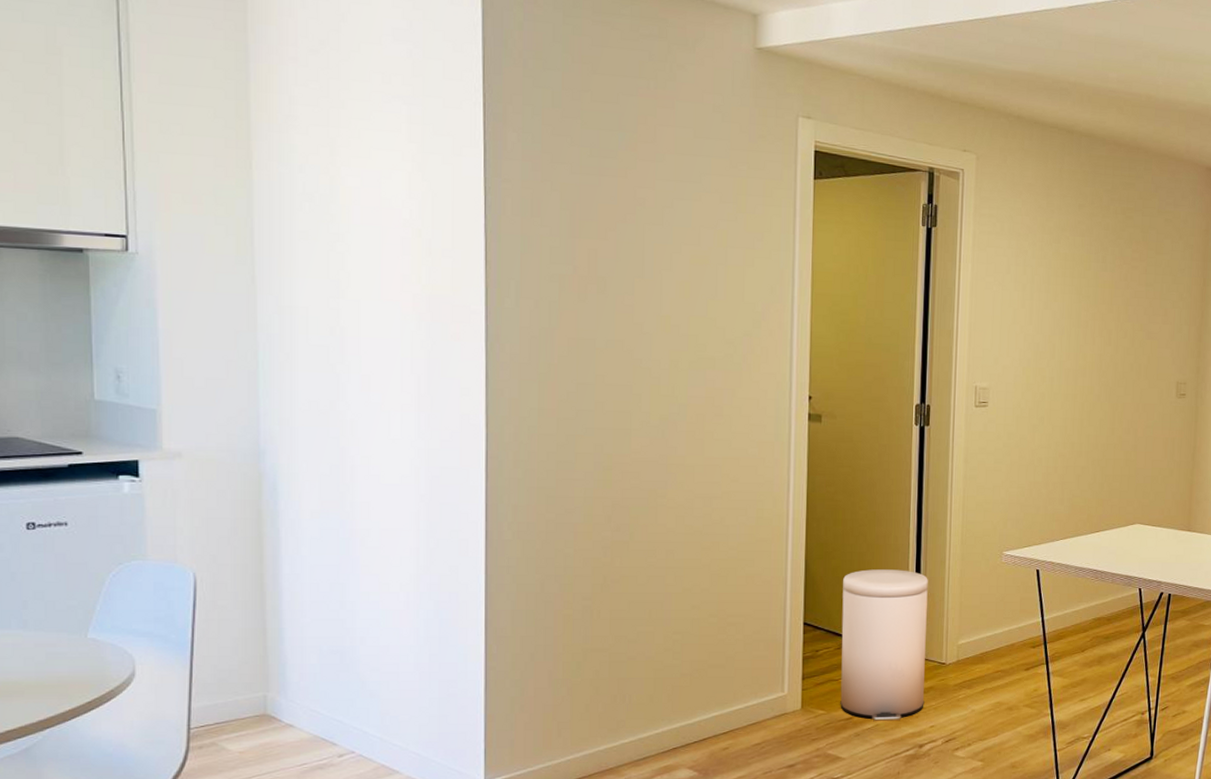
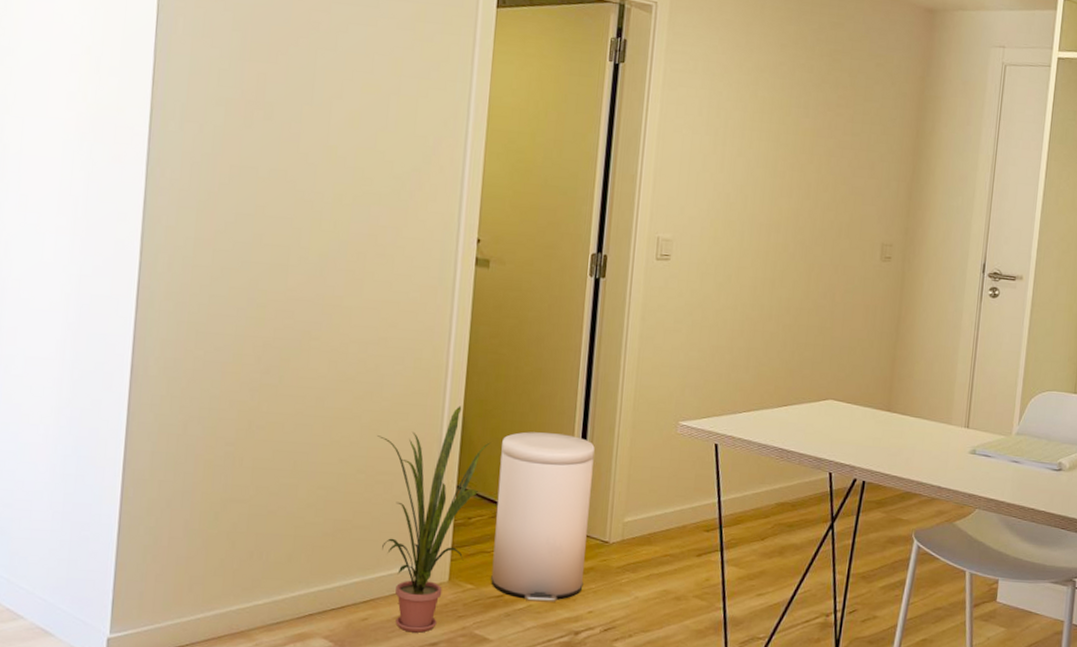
house plant: none [726,550,832,757] -> present [377,406,490,633]

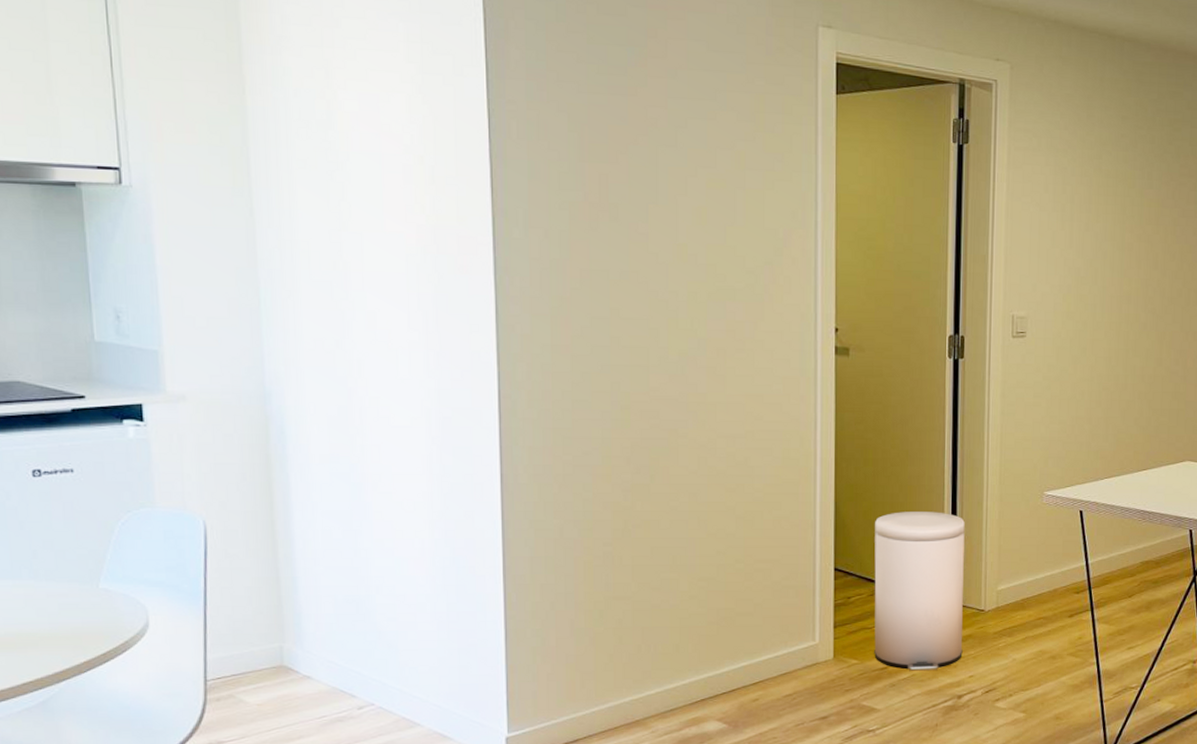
house plant: present [377,406,490,633] -> none [753,491,863,709]

